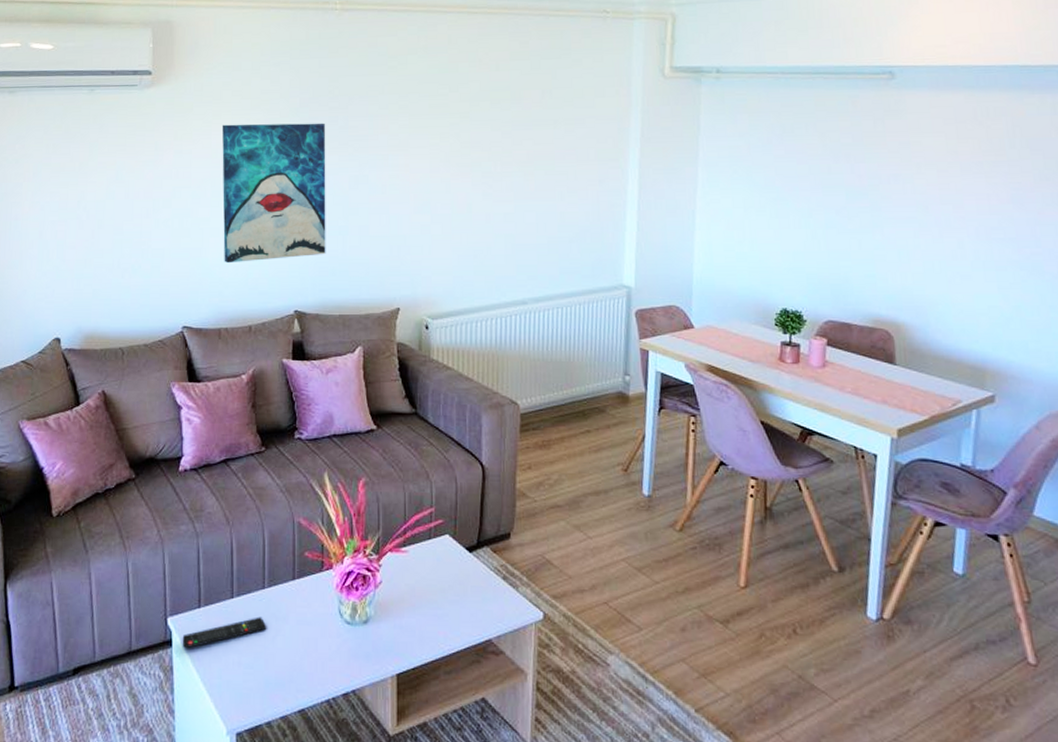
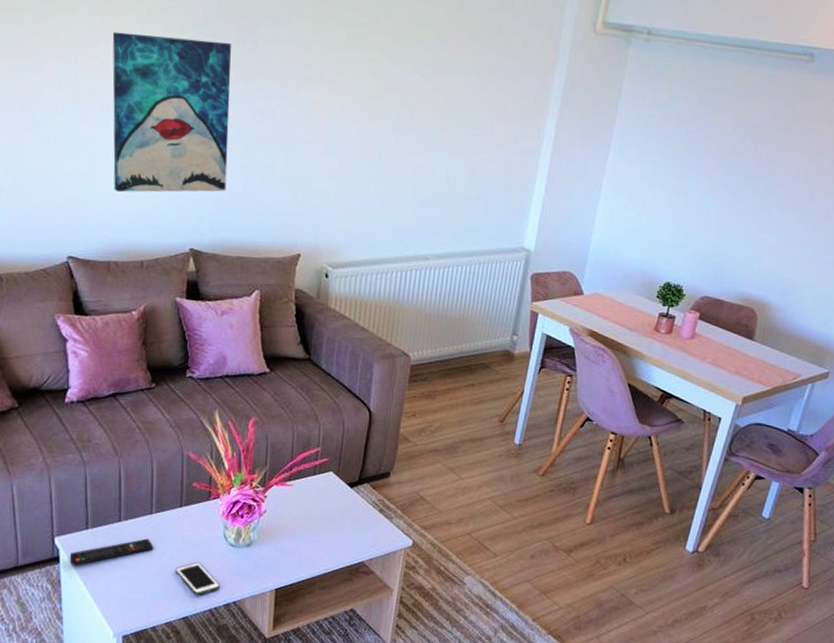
cell phone: none [290,643,338,683] -> present [175,562,221,595]

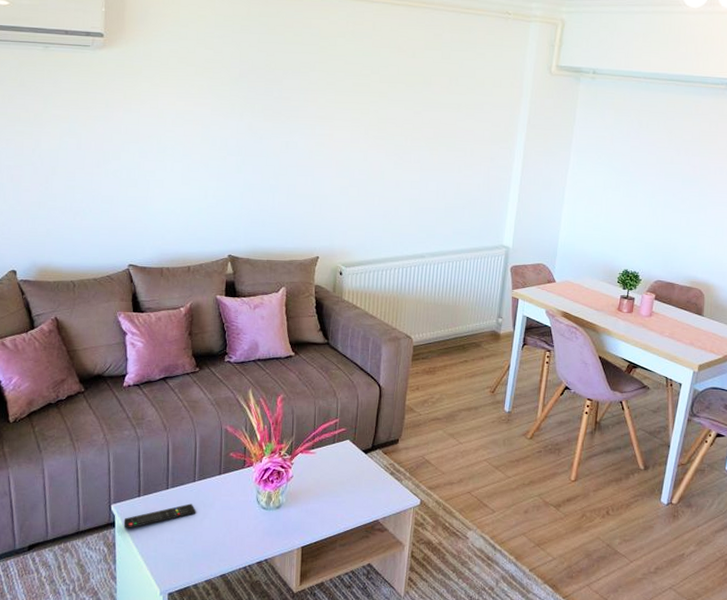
wall art: present [112,31,232,193] -> none [167,88,262,212]
cell phone: present [175,562,221,595] -> none [214,524,254,554]

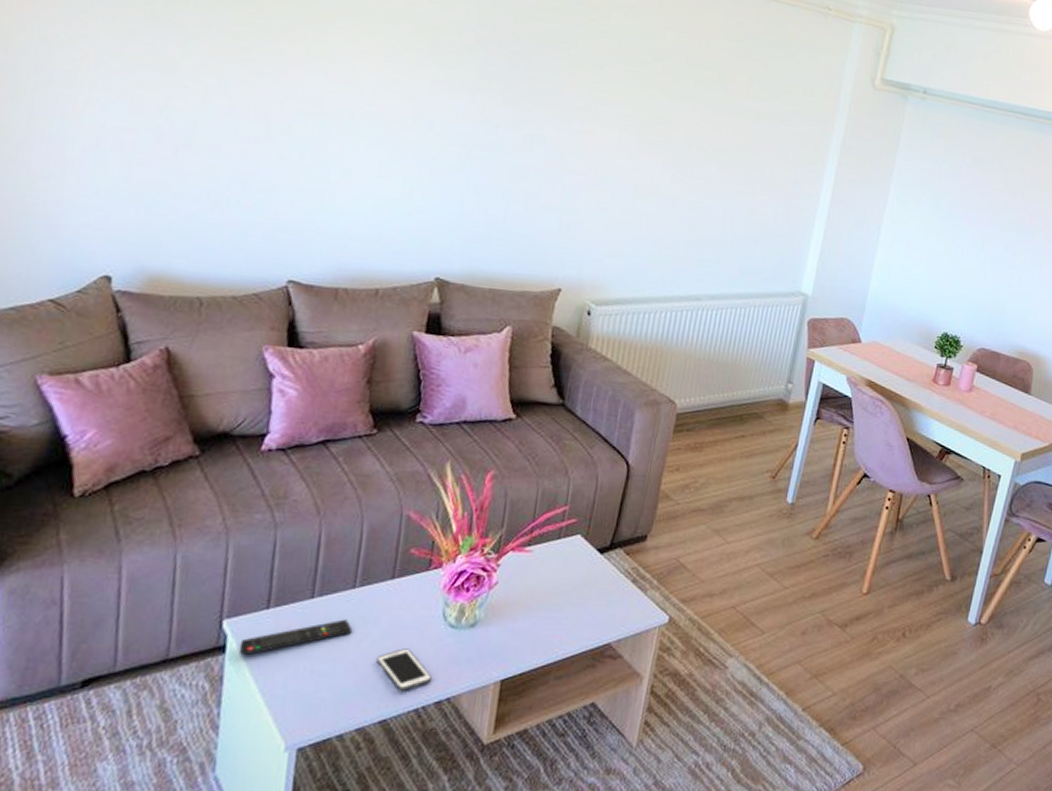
cell phone: none [214,524,254,554] -> present [376,648,433,691]

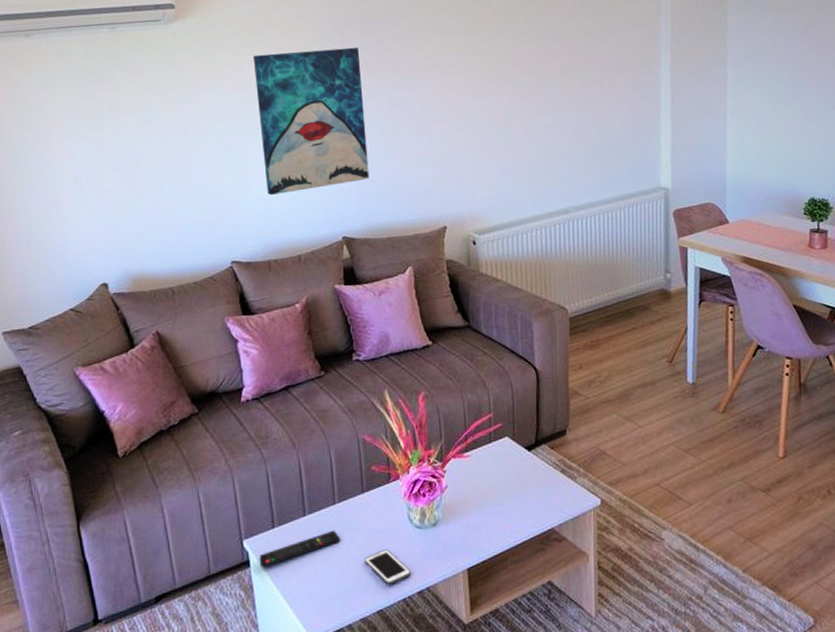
wall art: none [353,47,503,219] -> present [252,47,370,196]

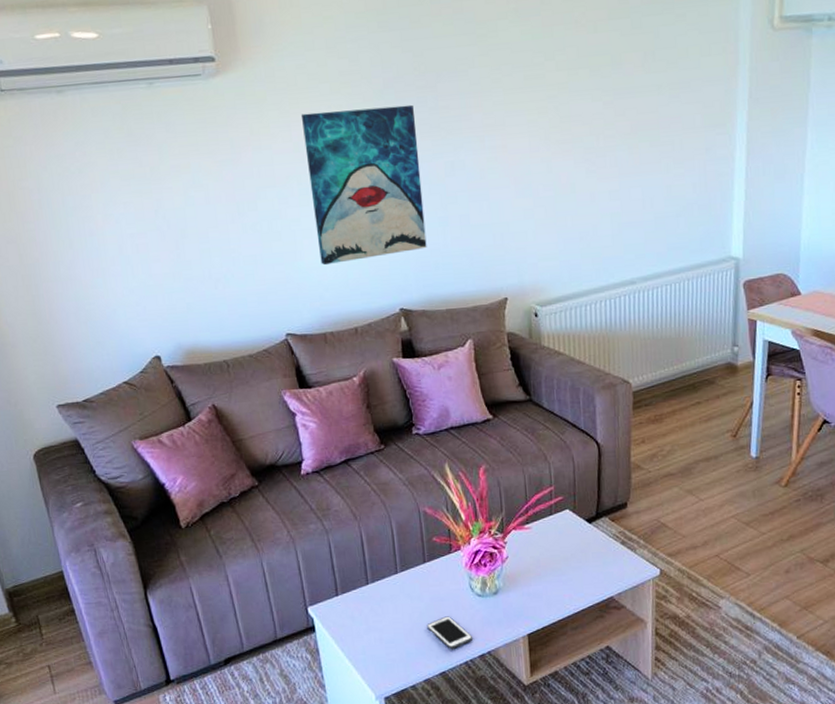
remote control: present [259,530,341,568] -> none [324,598,404,633]

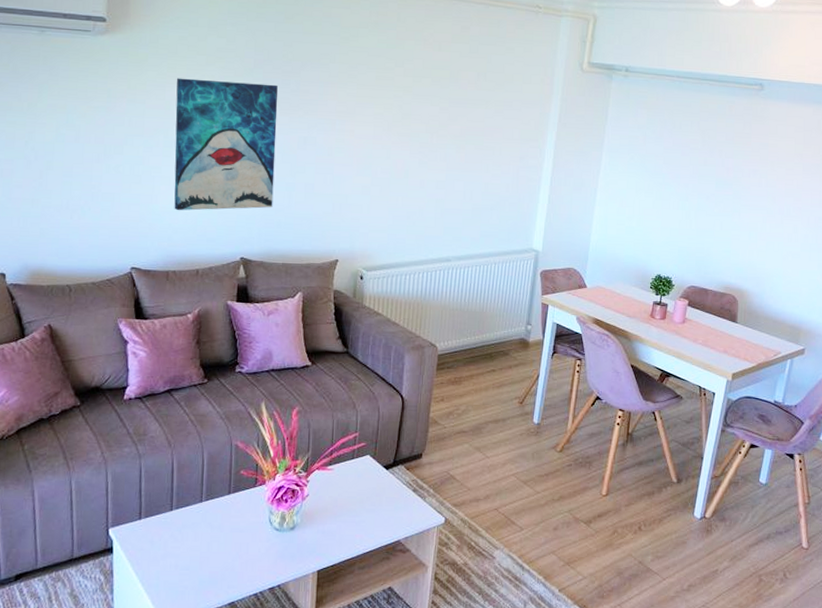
cell phone: present [427,616,474,649] -> none [223,547,266,580]

